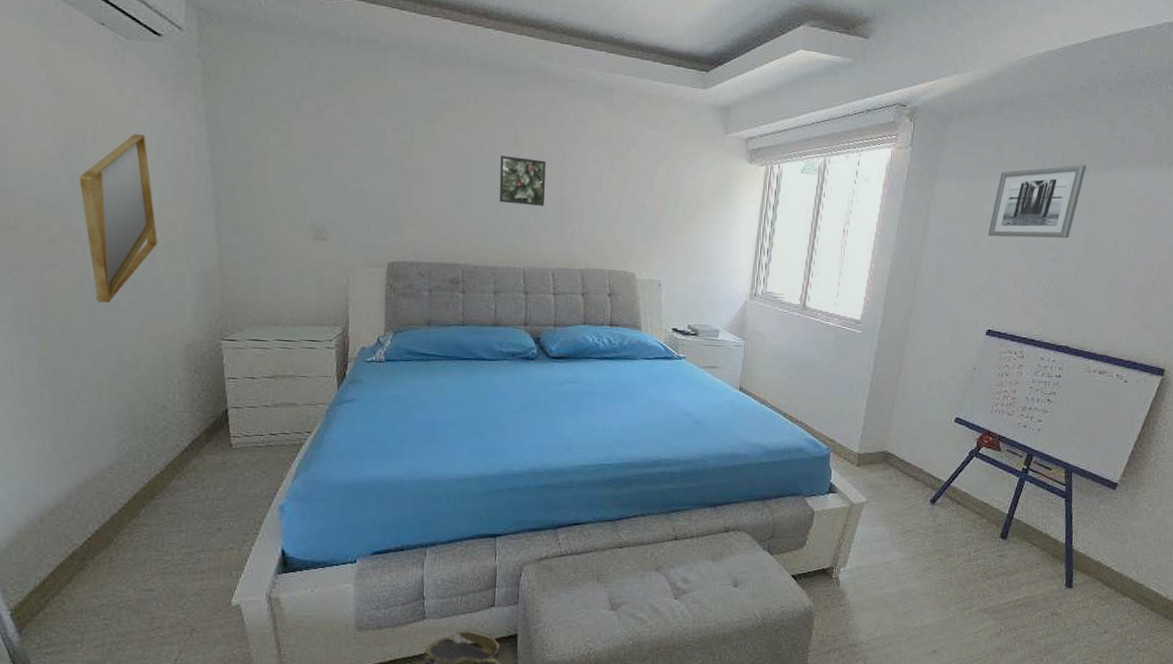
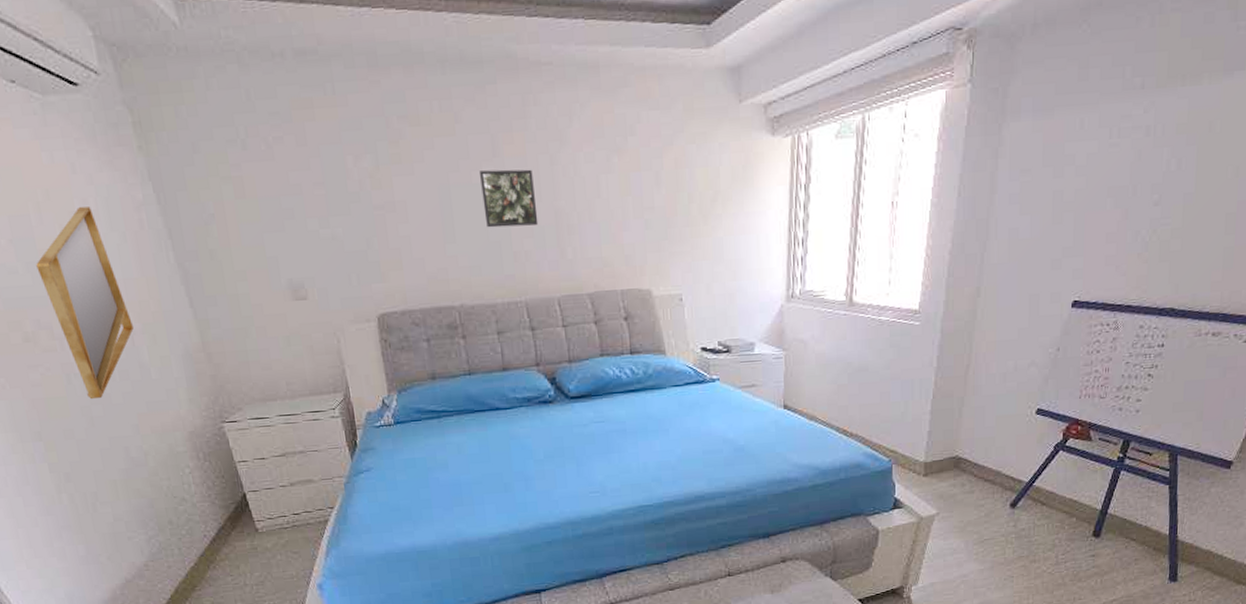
wall art: present [987,164,1086,239] -> none [1071,72,1199,185]

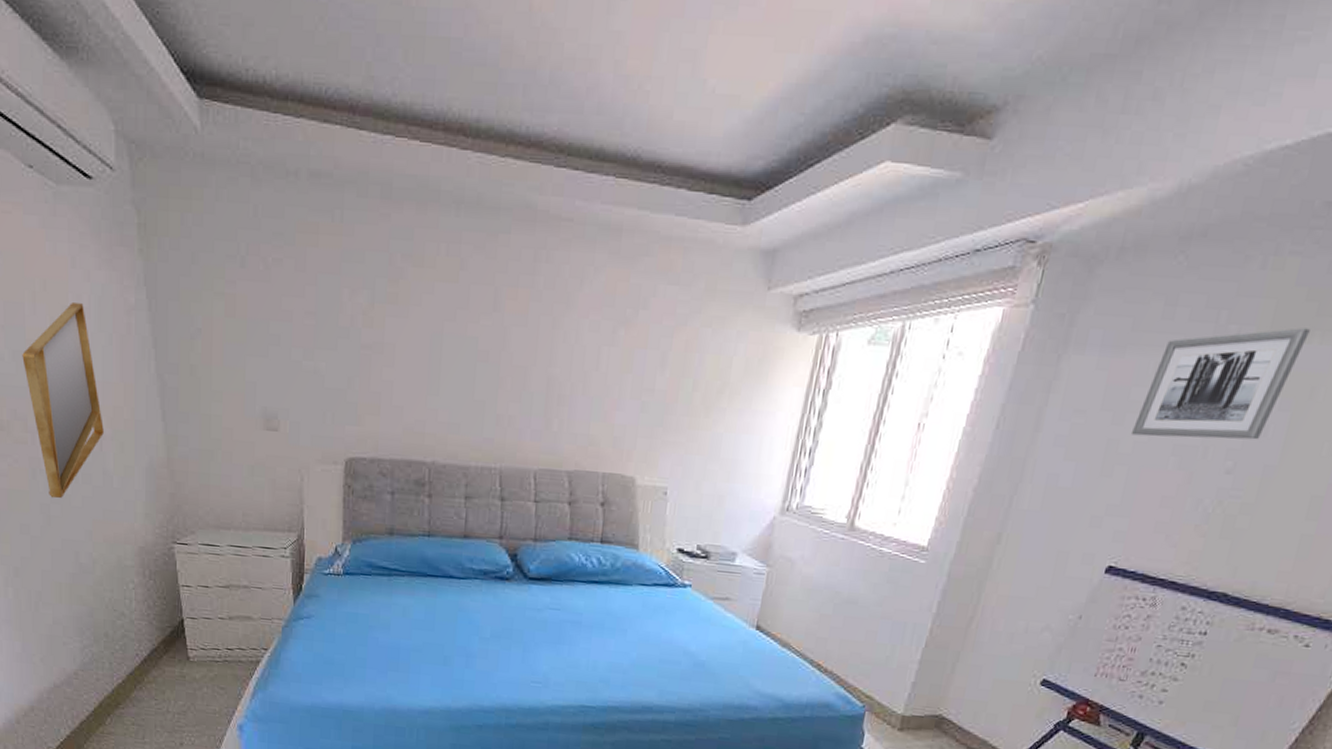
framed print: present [480,169,539,228] -> none [473,324,532,390]
wall art: none [1071,72,1199,185] -> present [1130,328,1310,440]

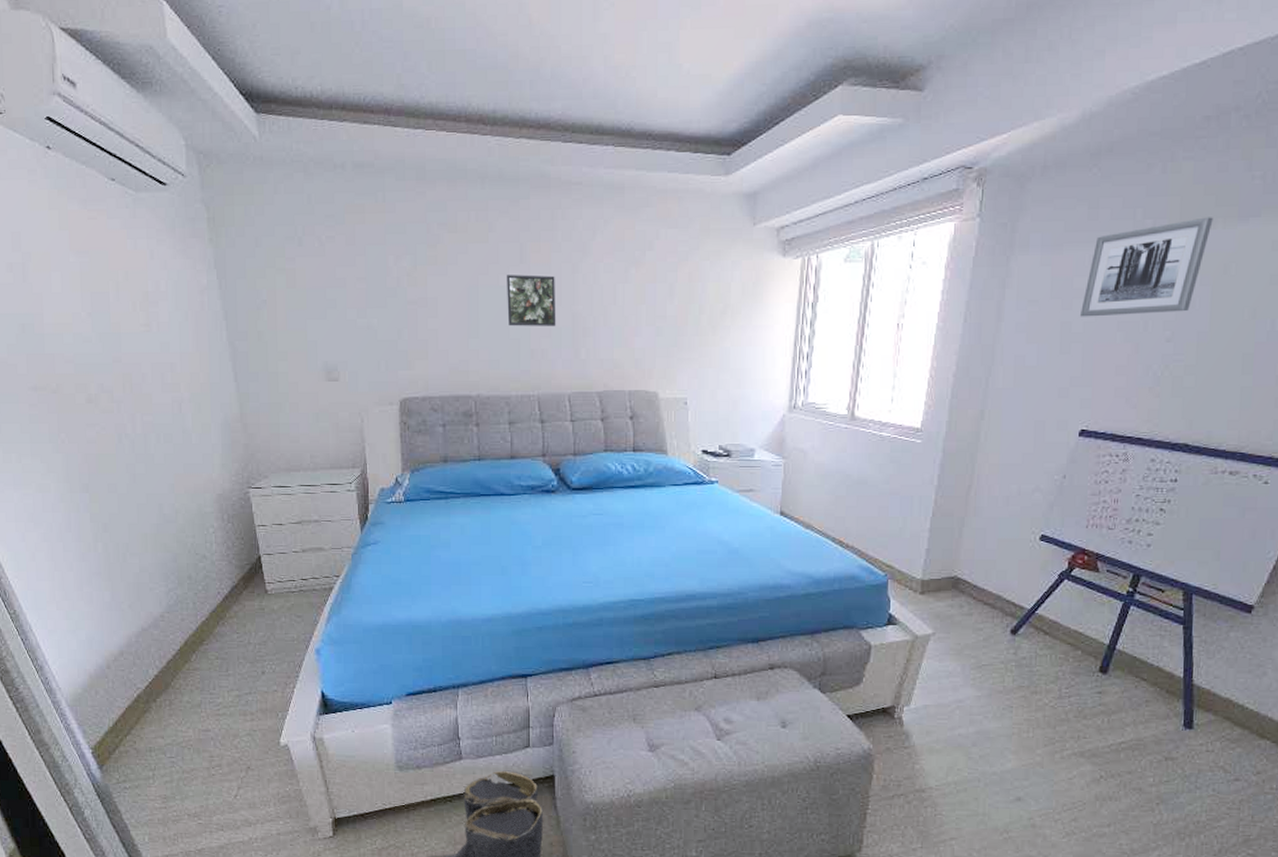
home mirror: present [22,303,104,499] -> none [108,288,182,458]
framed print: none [473,324,532,390] -> present [507,275,556,326]

